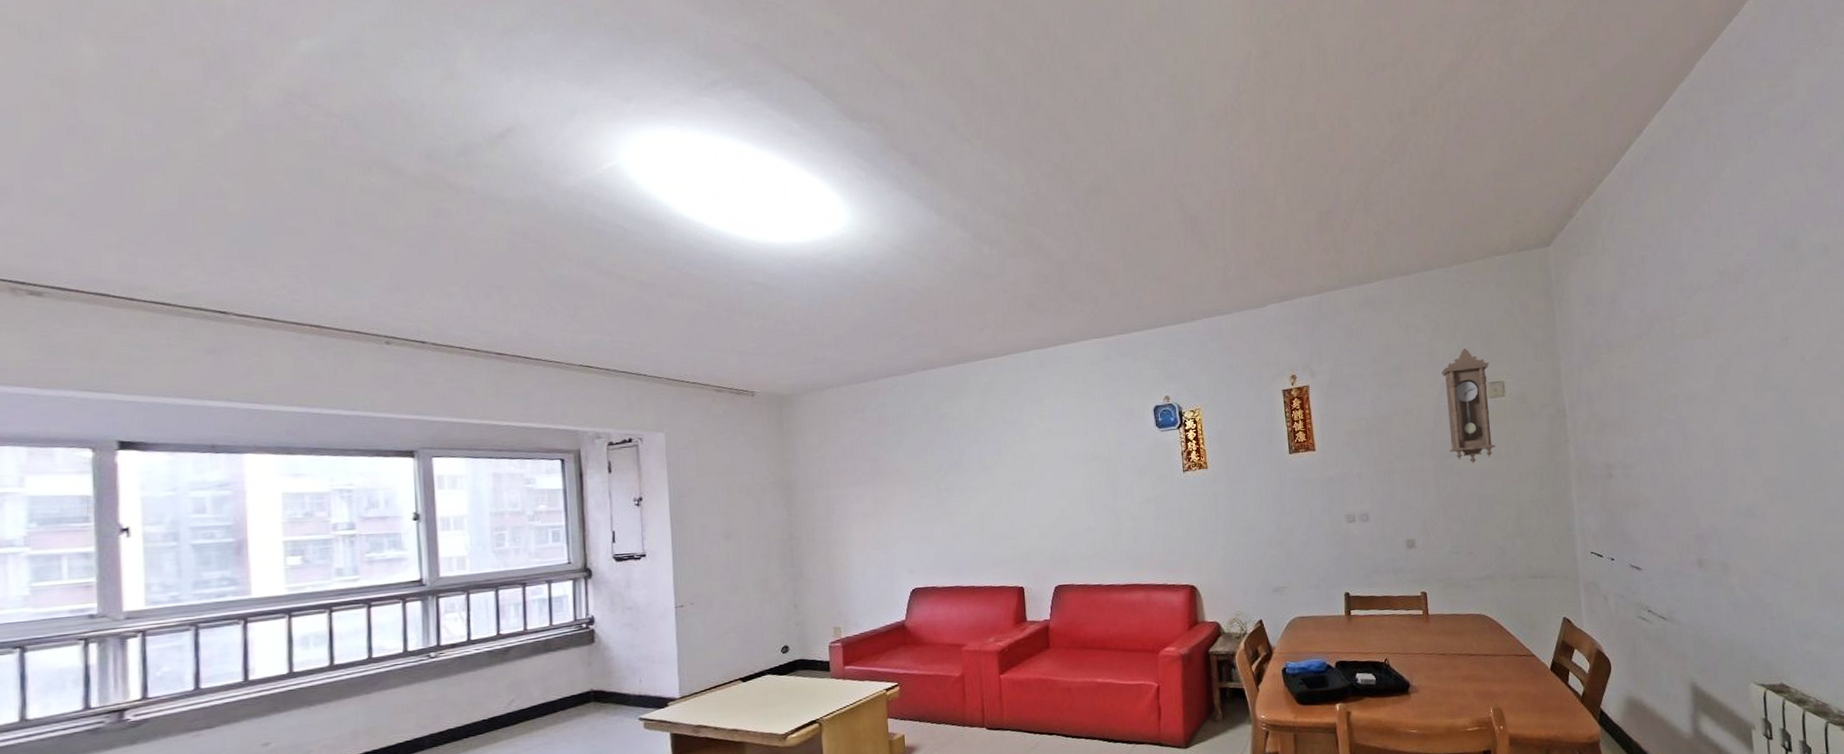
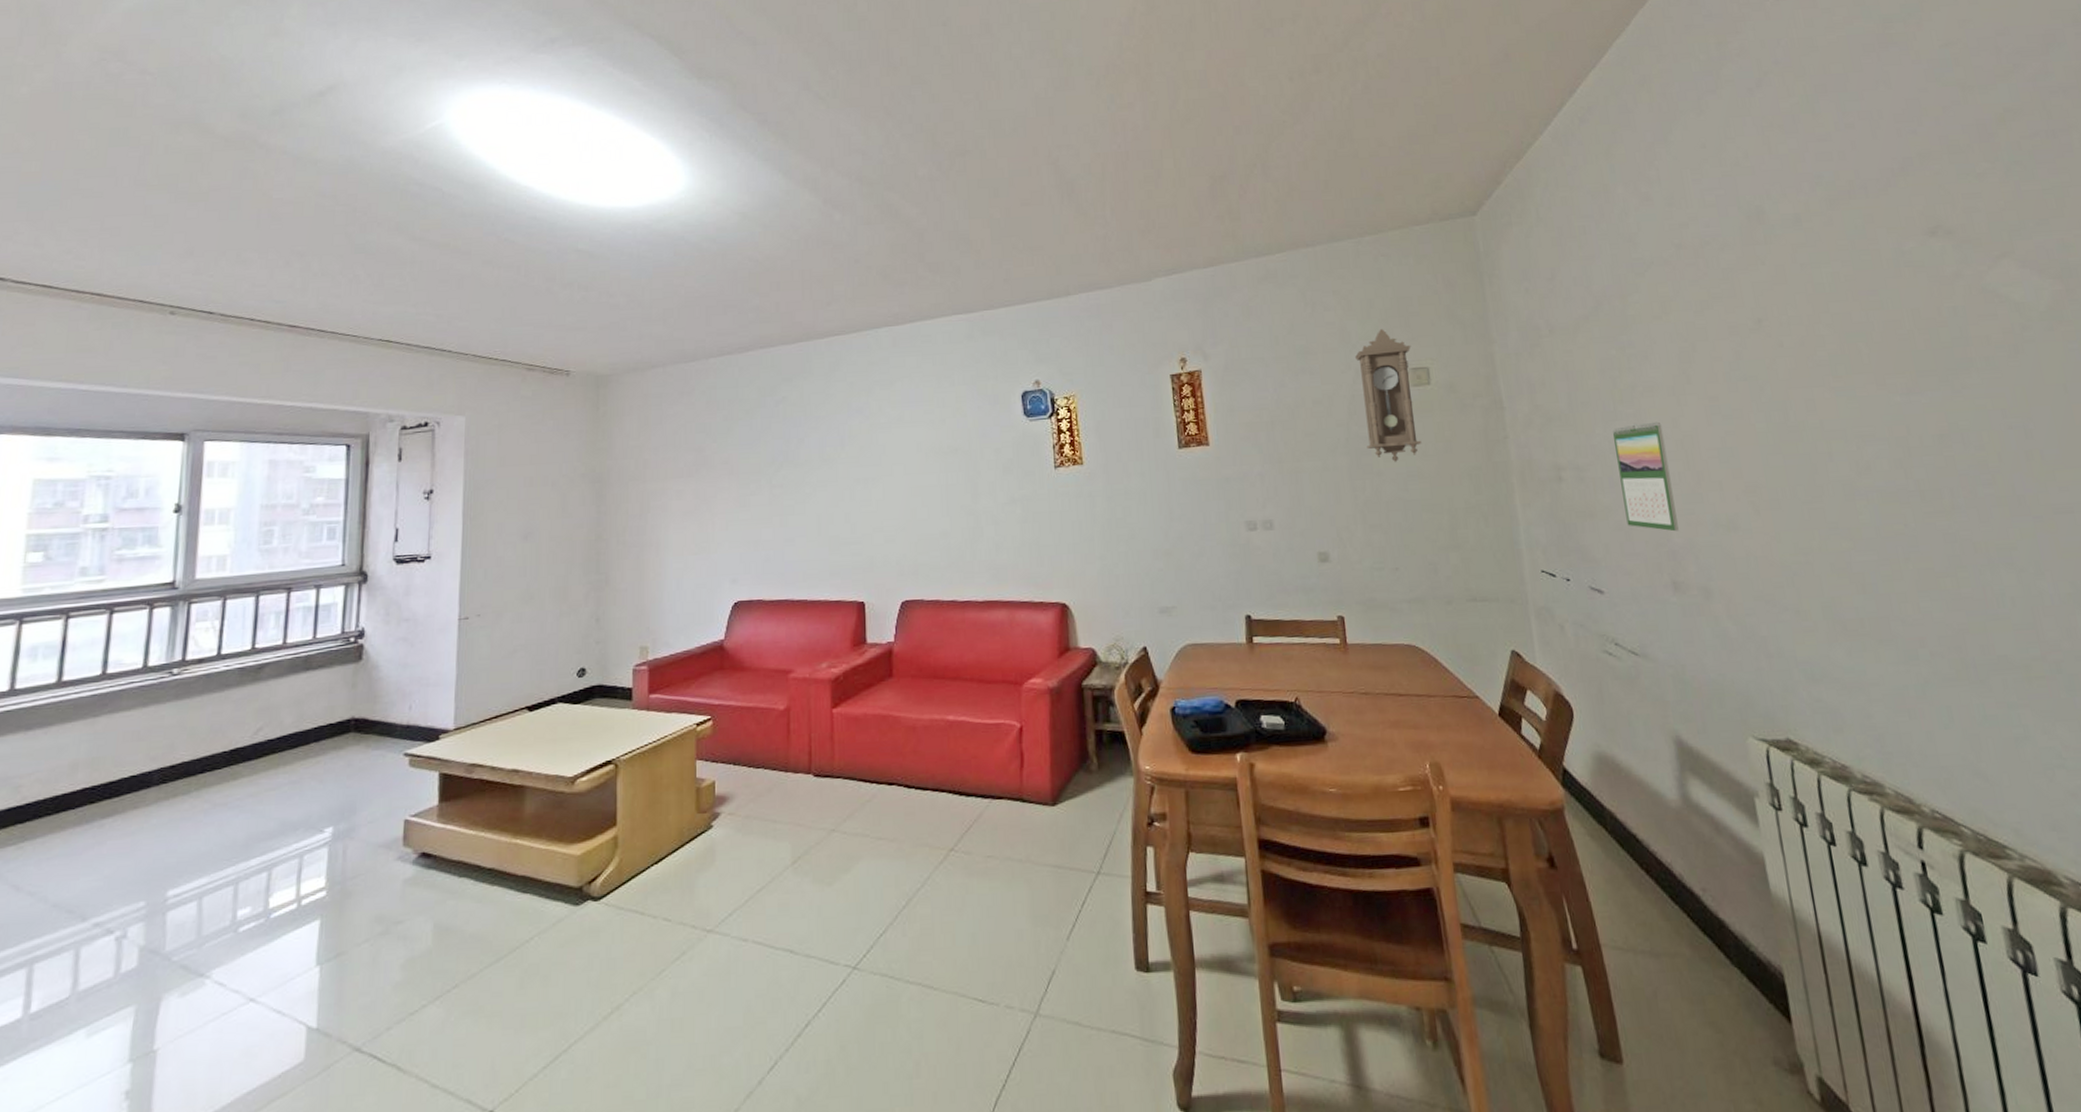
calendar: none [1657,426,1706,518] -> present [1613,421,1679,532]

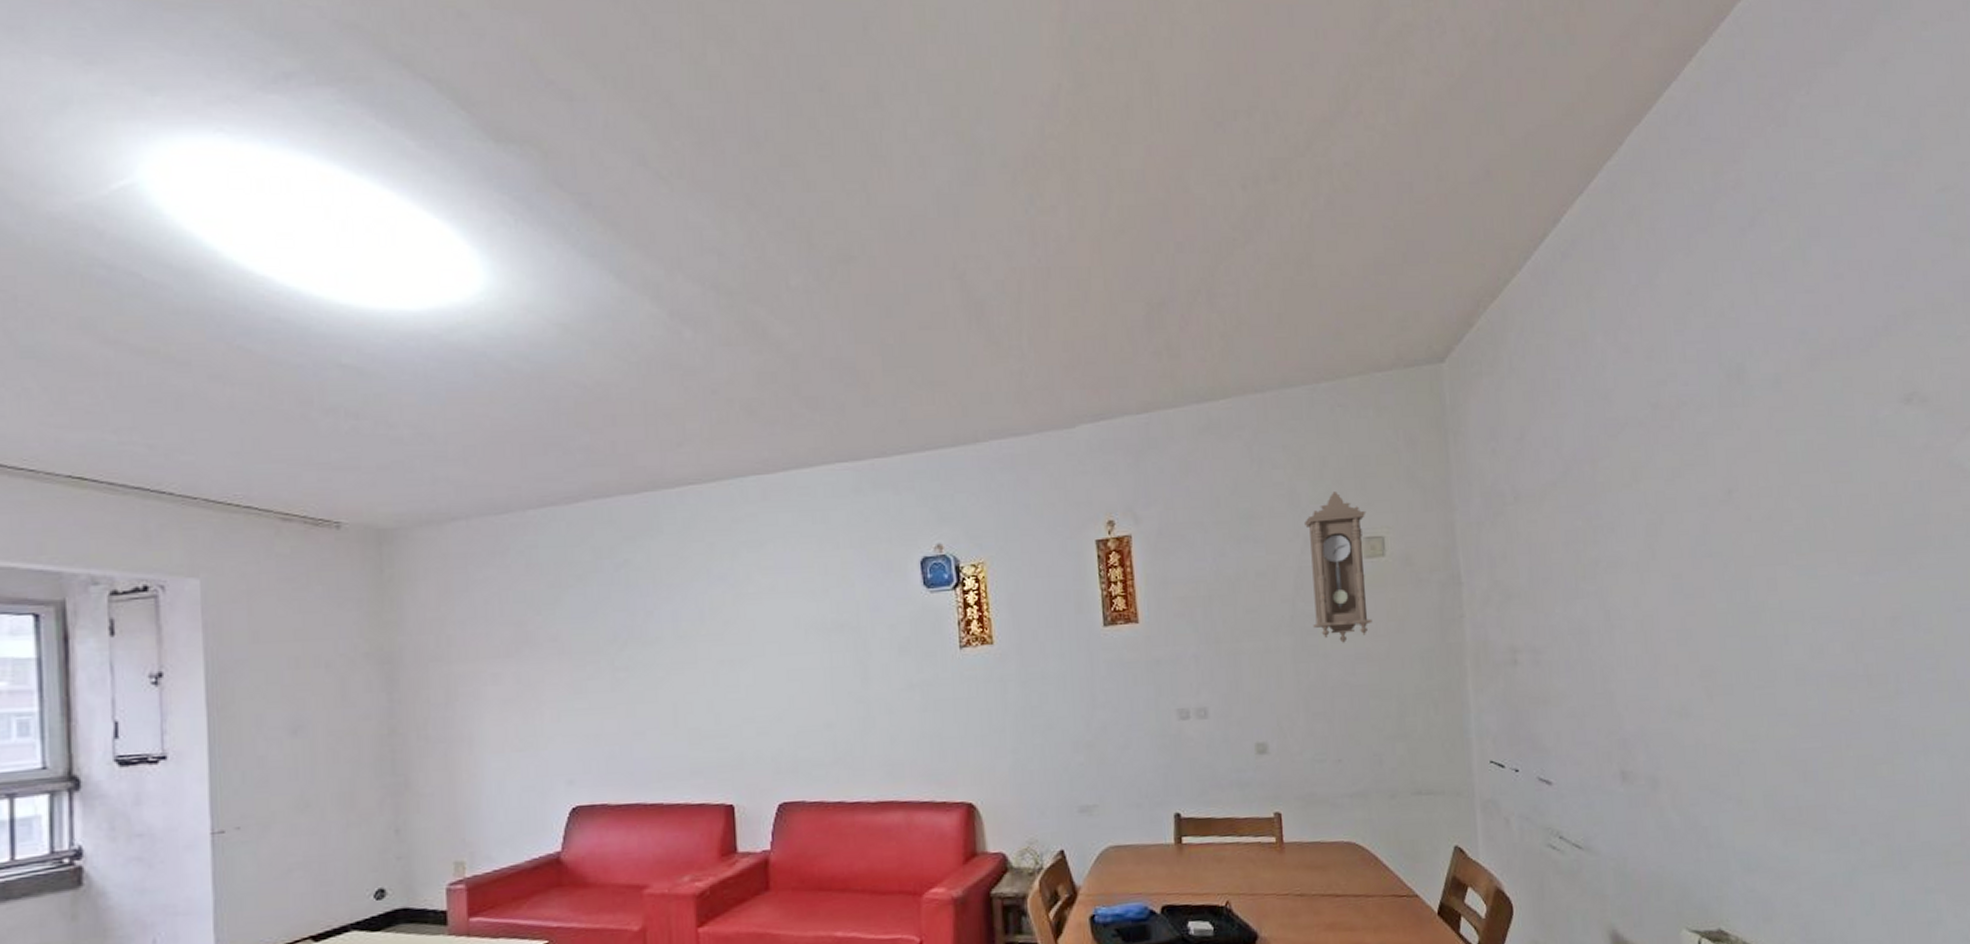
calendar: present [1613,421,1679,532] -> none [1573,600,1632,719]

